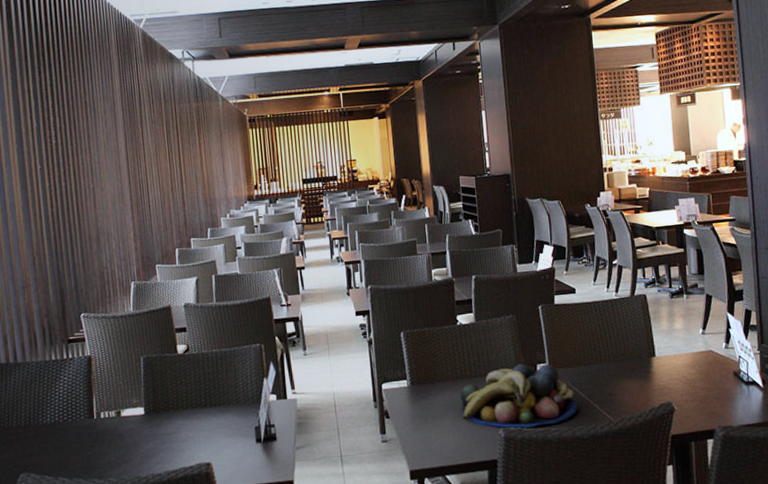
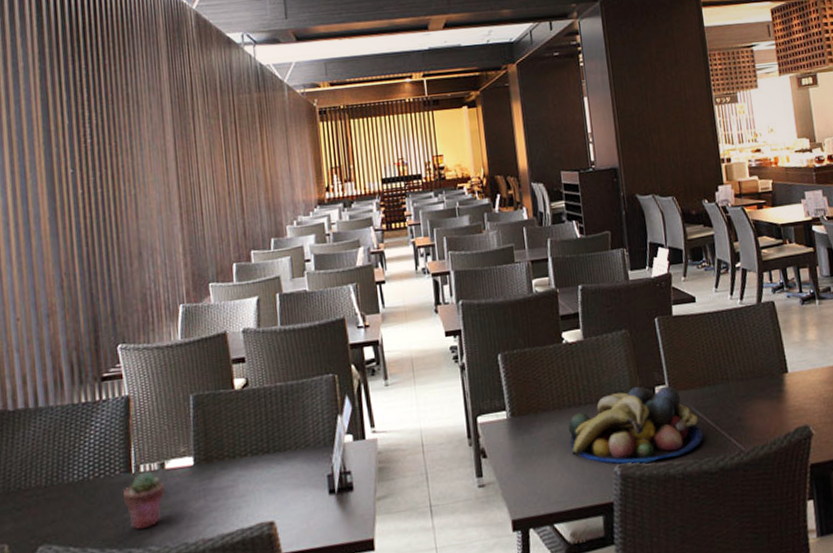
potted succulent: none [86,417,122,464] -> present [122,471,166,530]

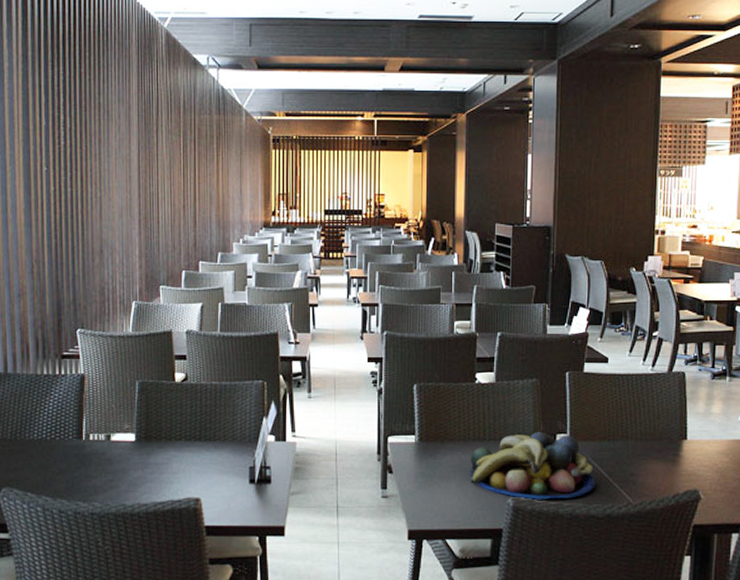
potted succulent: present [122,471,166,530] -> none [73,440,110,487]

